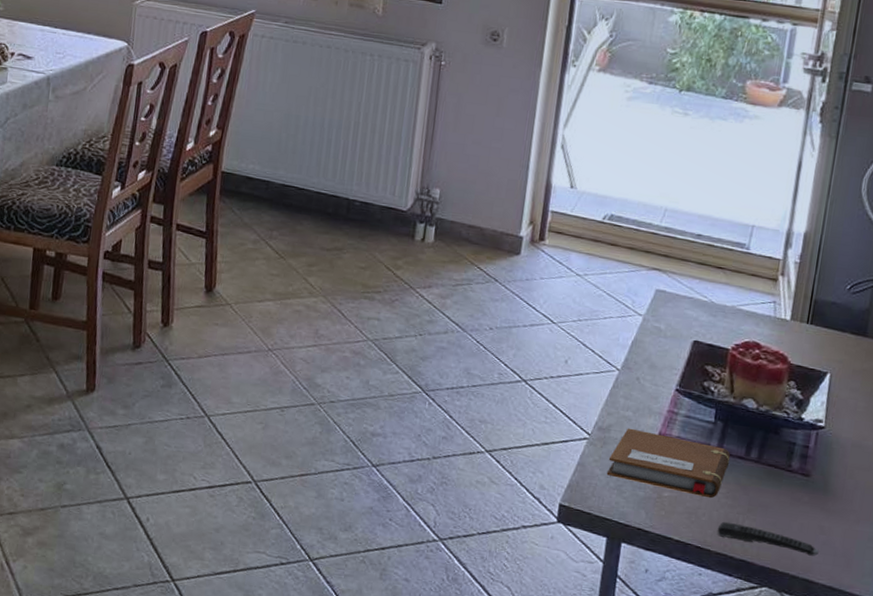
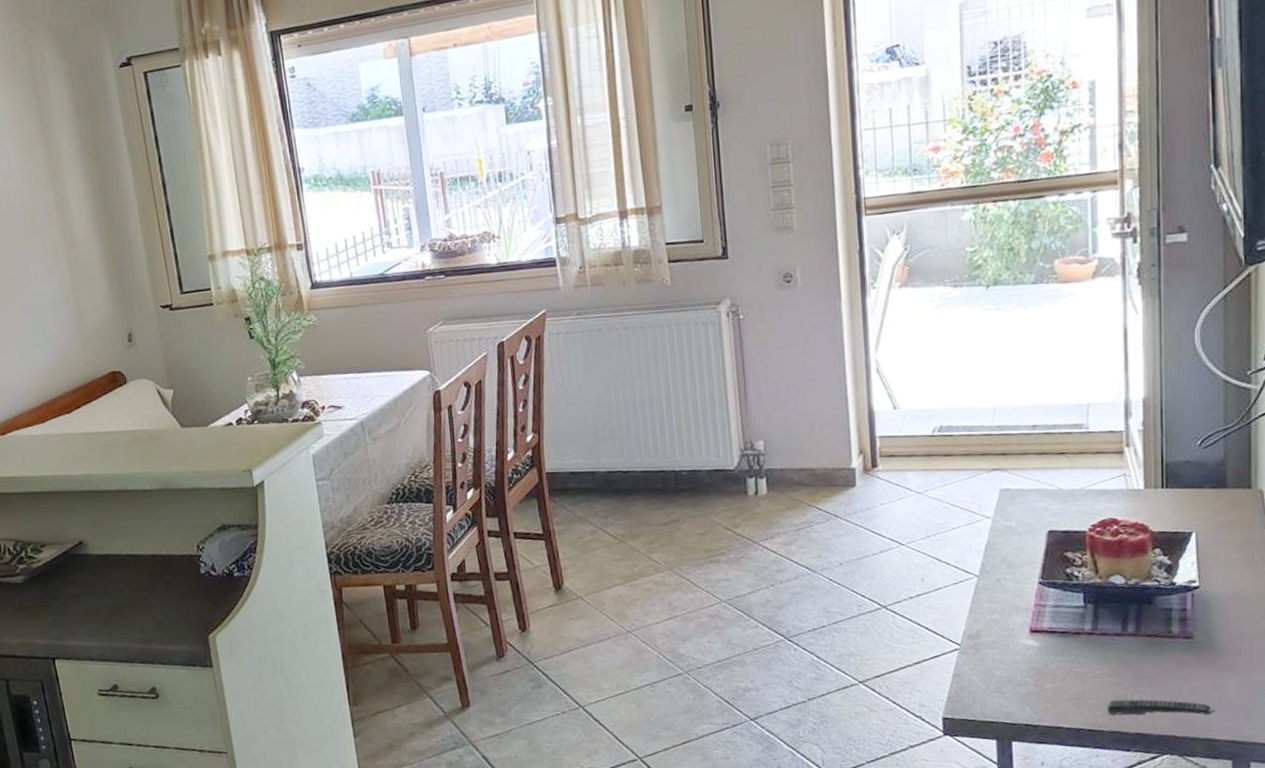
notebook: present [606,428,731,498] -> none [983,628,1108,681]

